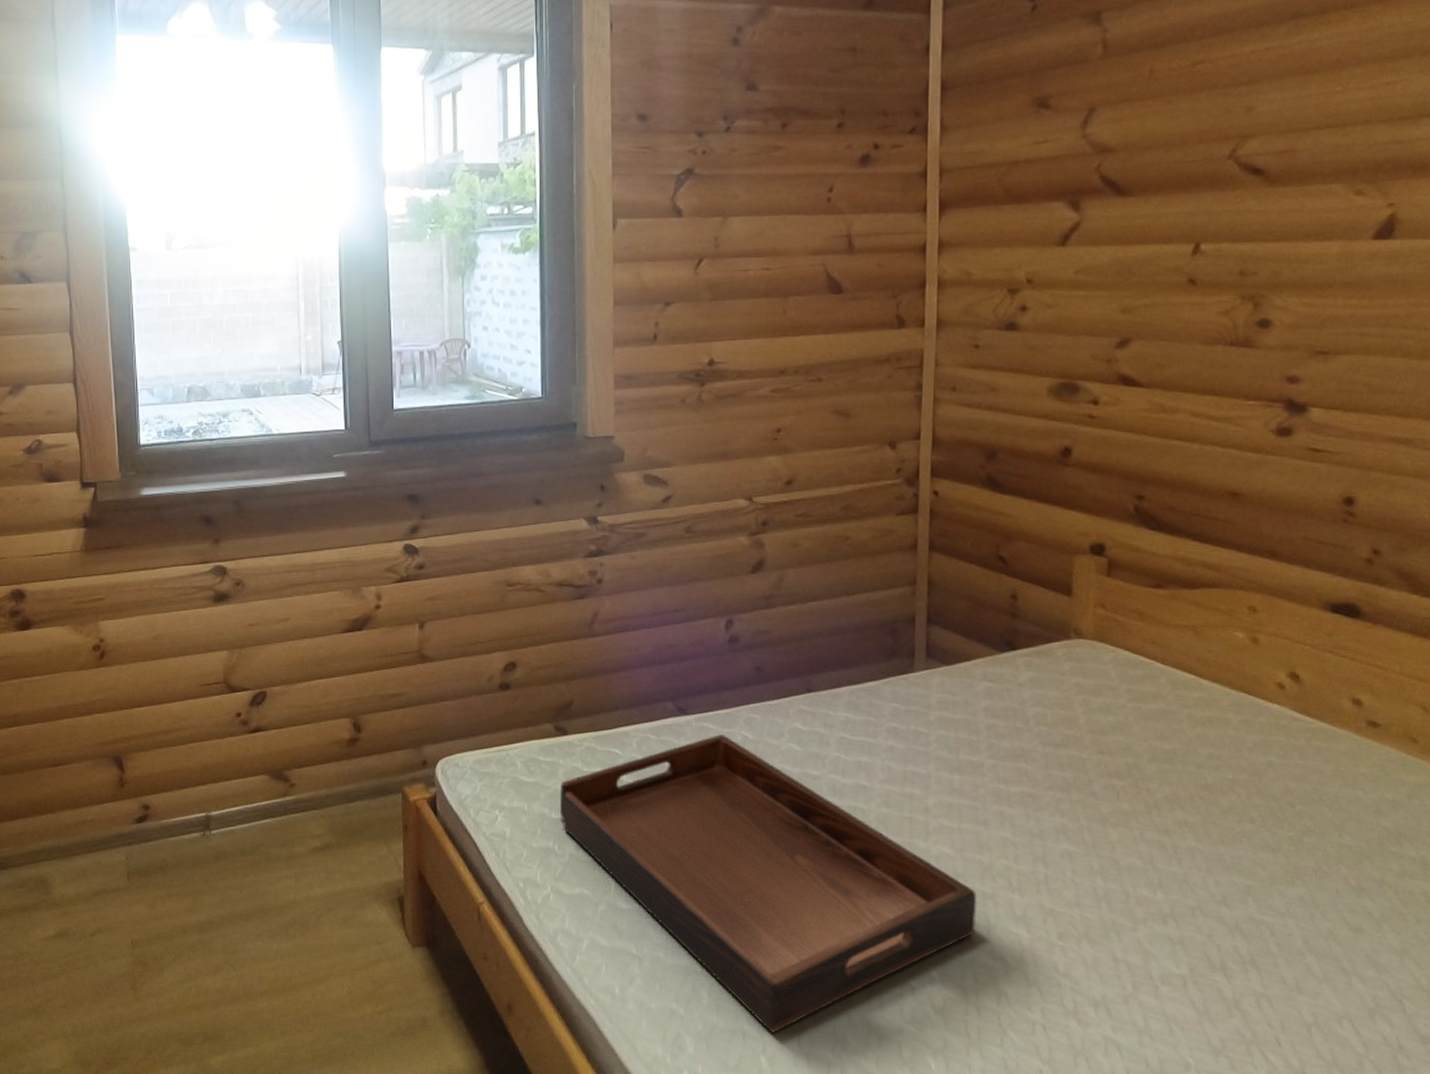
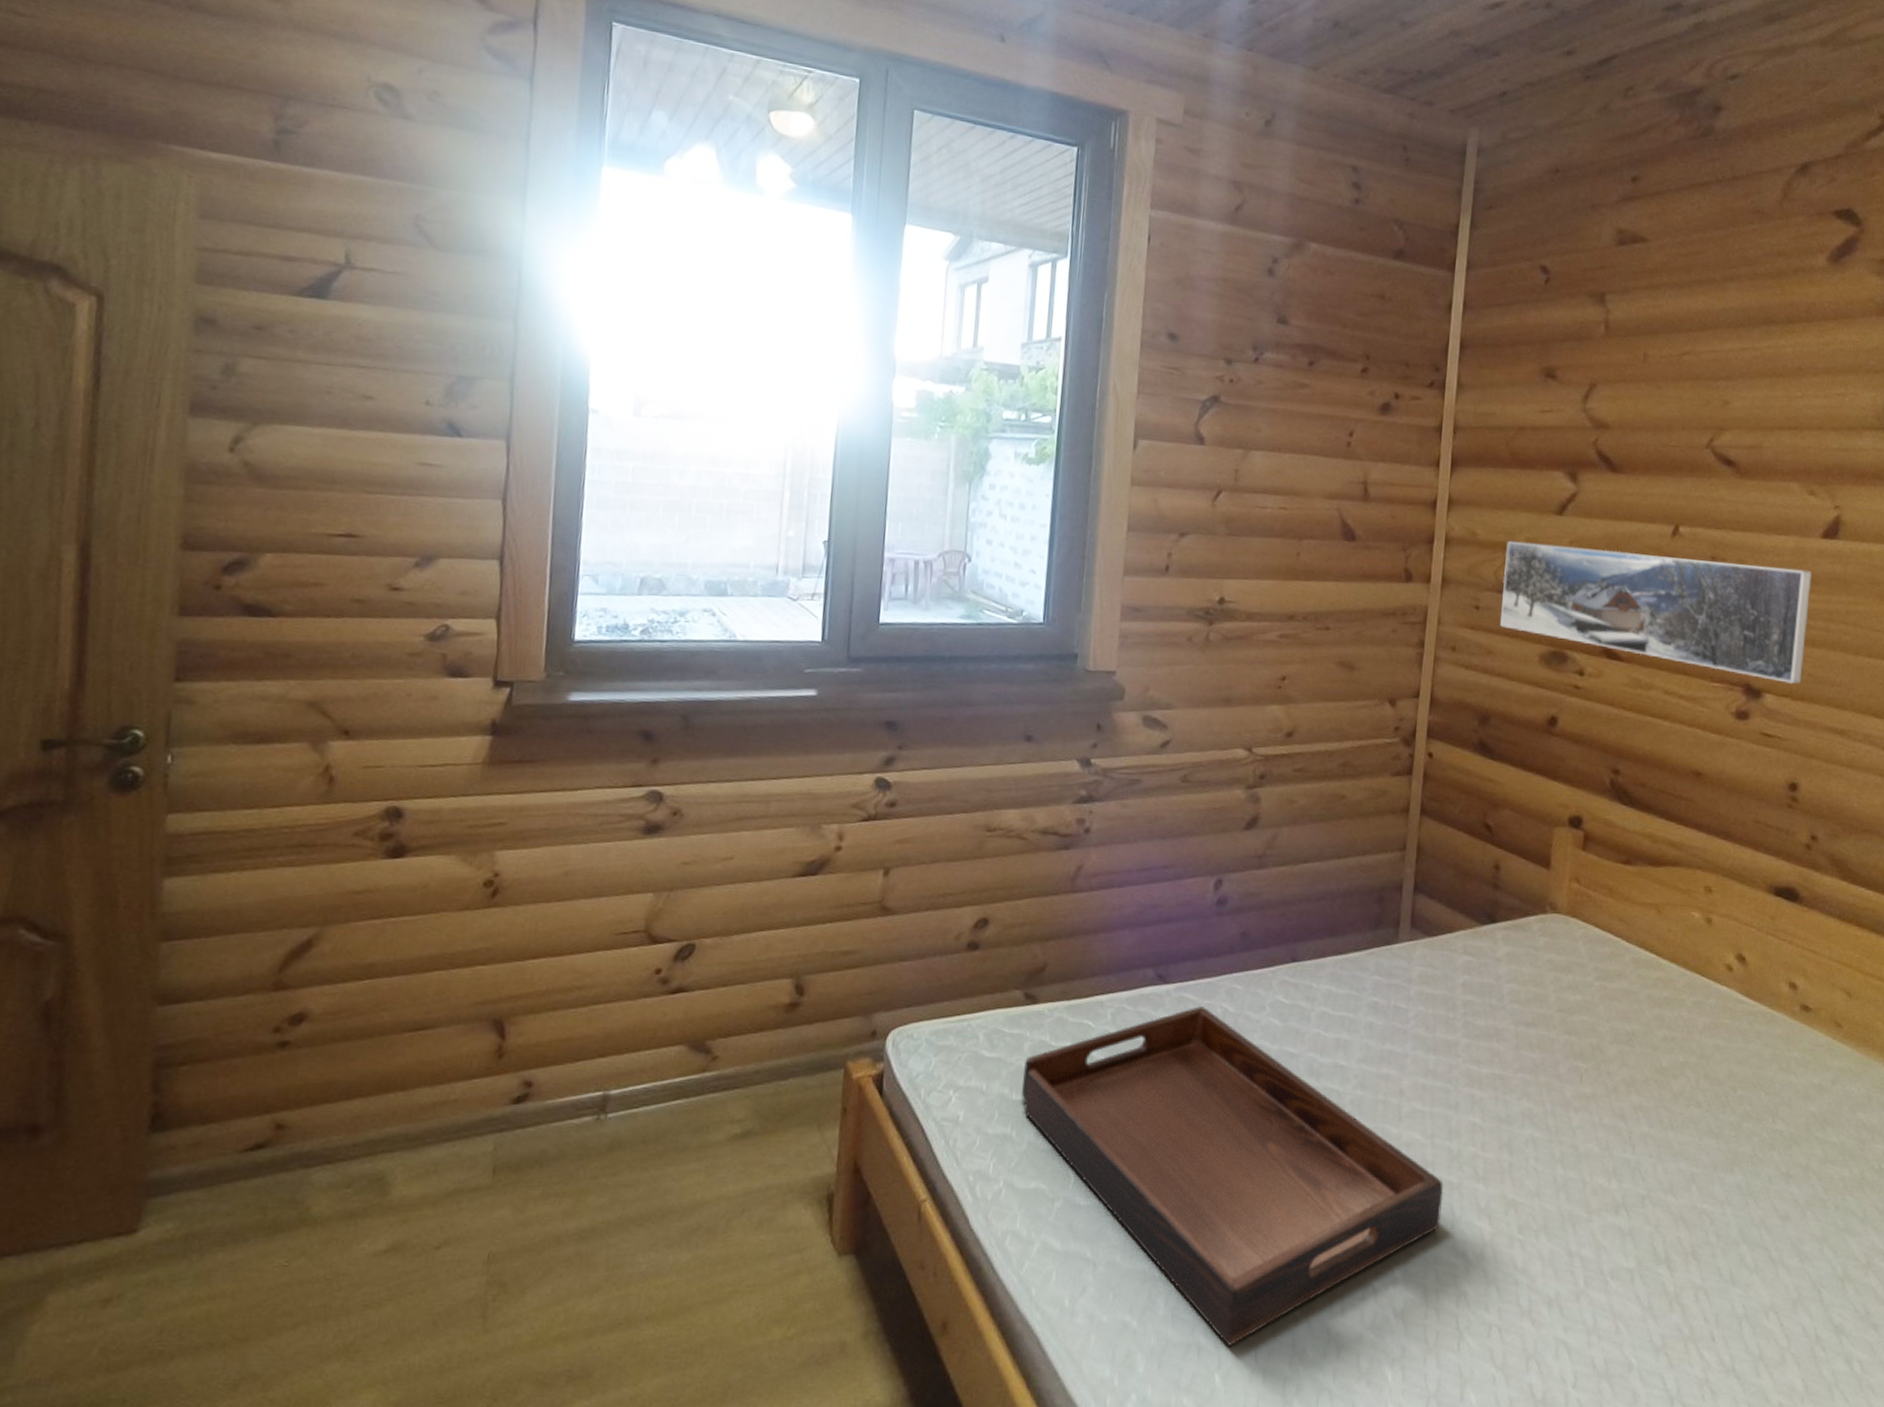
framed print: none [1003,275,1363,395] -> present [1500,540,1812,684]

